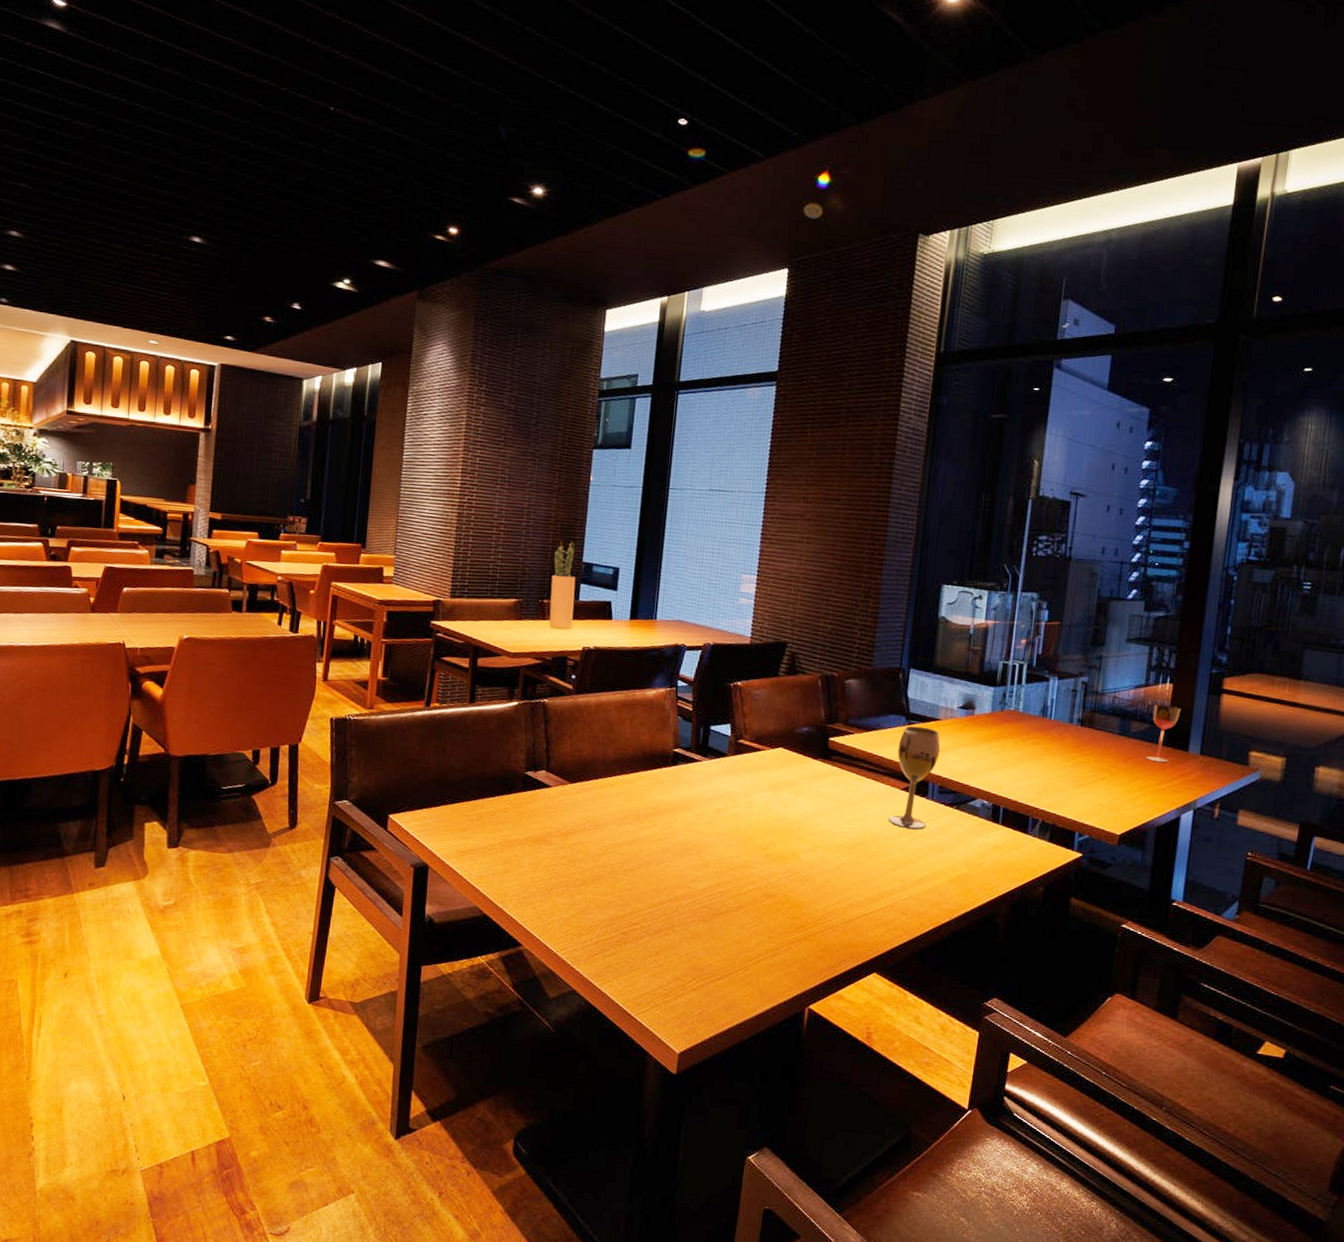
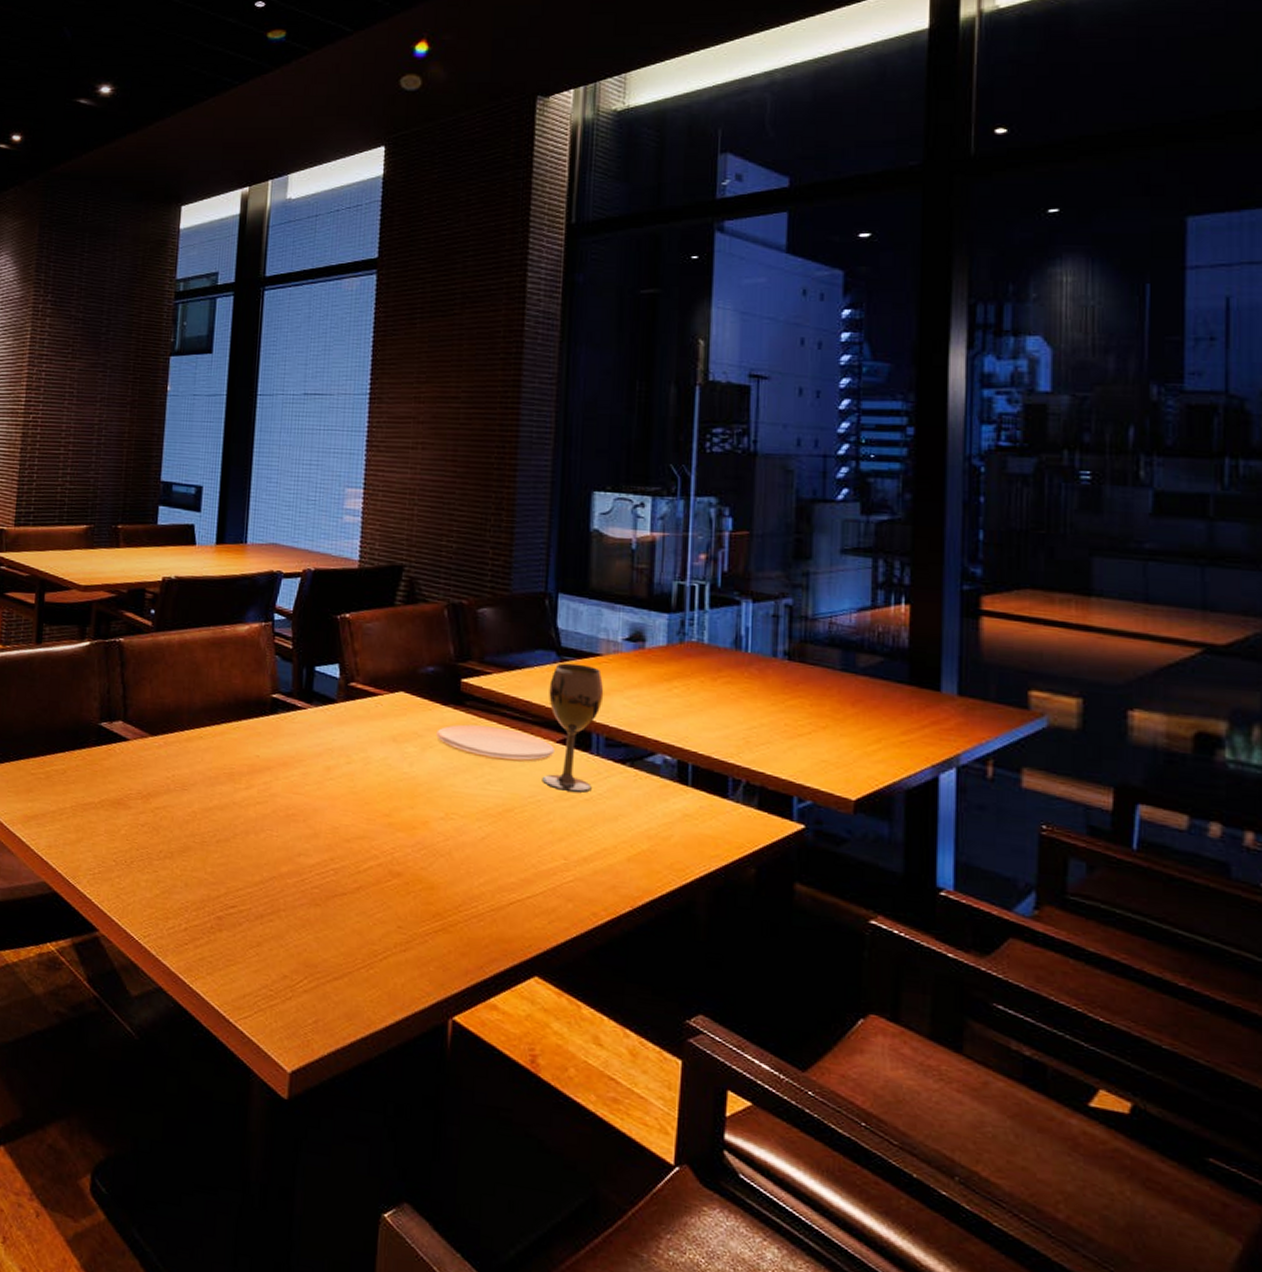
vase: present [549,541,576,630] -> none [124,458,154,559]
plate: none [807,775,899,806] -> present [436,724,554,762]
wineglass: present [1145,703,1181,763] -> none [881,630,925,707]

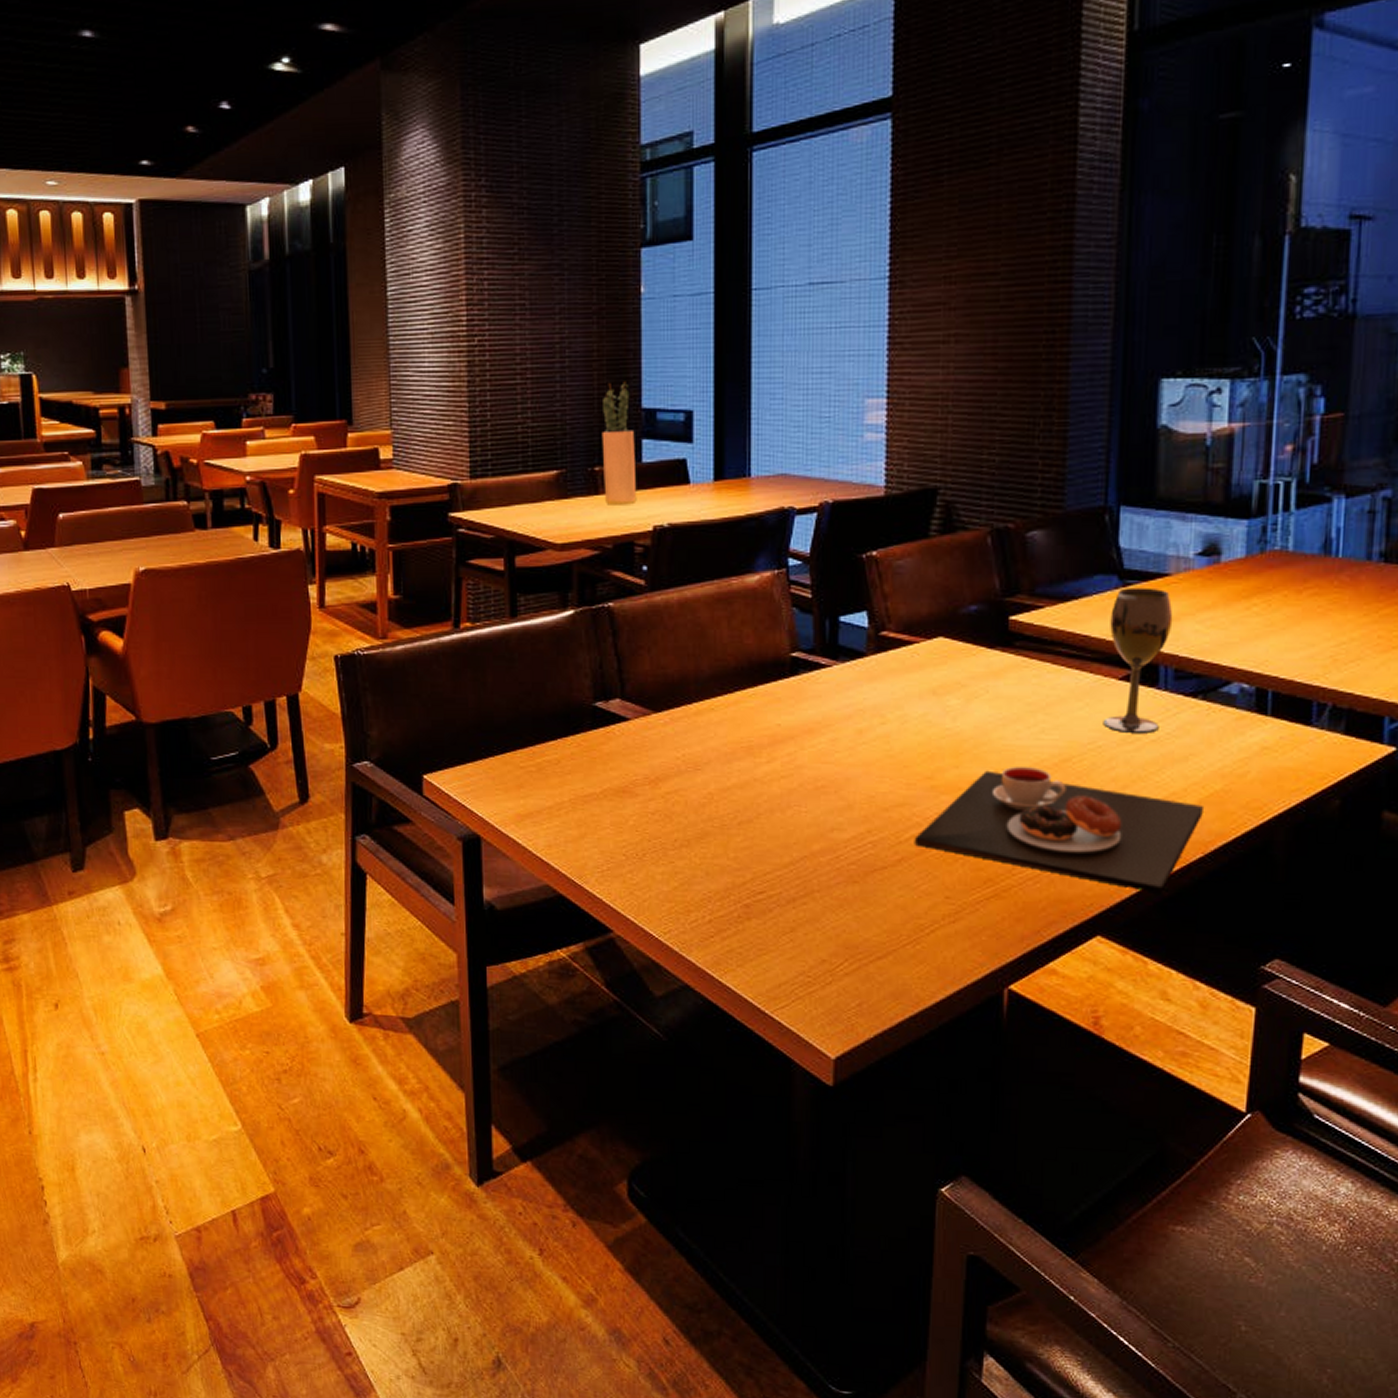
vase: none [124,458,154,559] -> present [602,381,637,505]
place setting: none [371,811,633,942] -> present [914,765,1205,894]
plate: present [436,724,554,762] -> none [982,668,1117,706]

